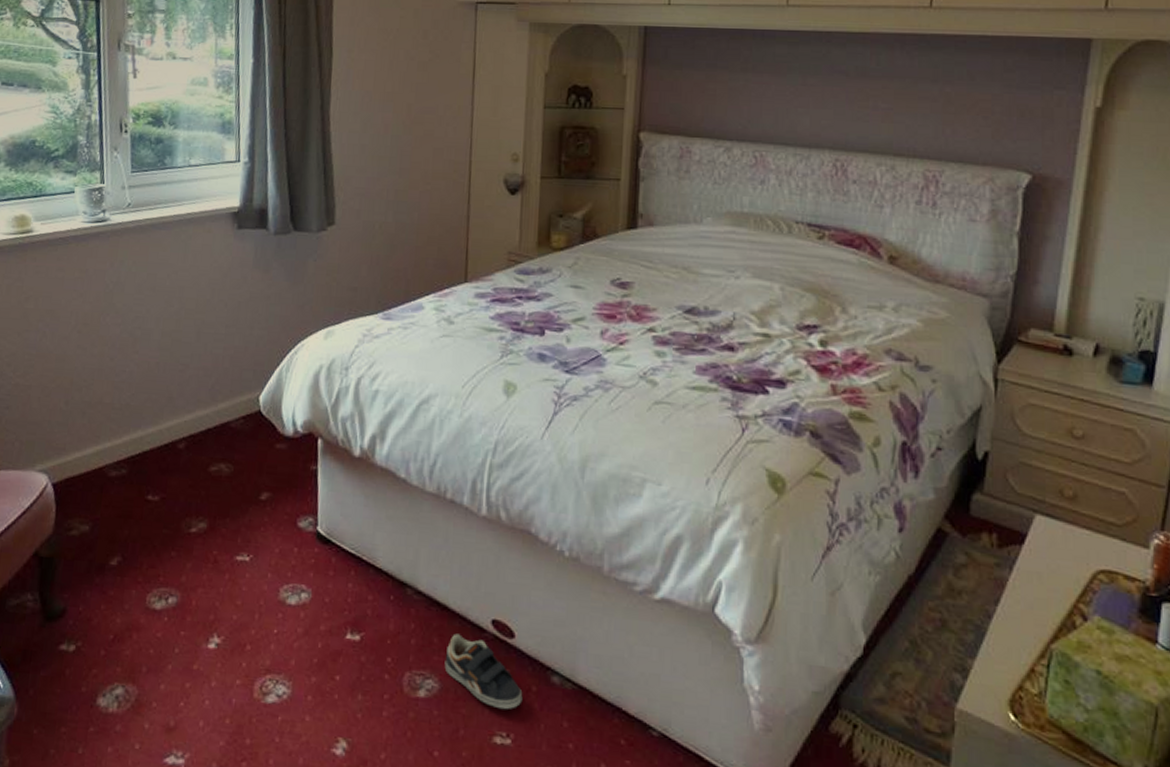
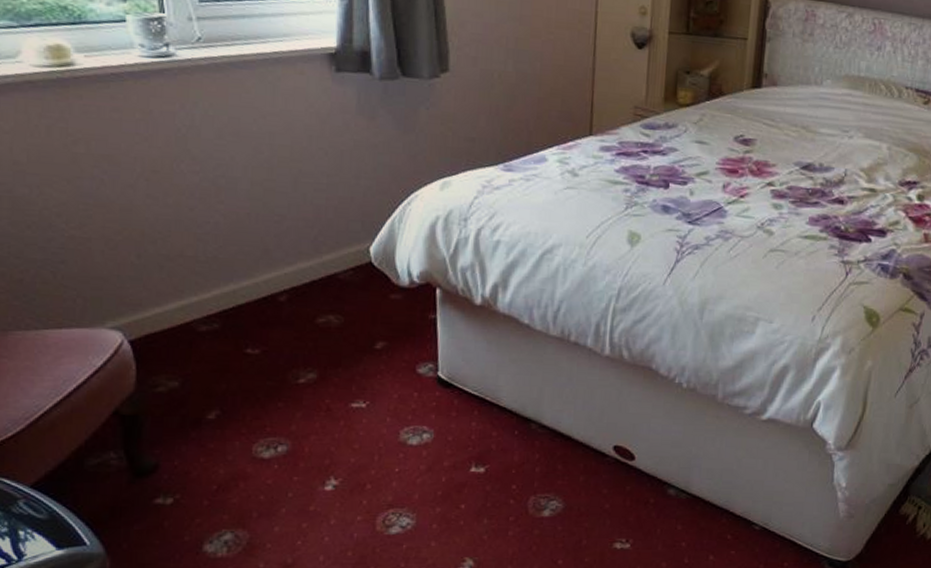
sneaker: present [444,633,523,710] -> none [568,460,642,521]

